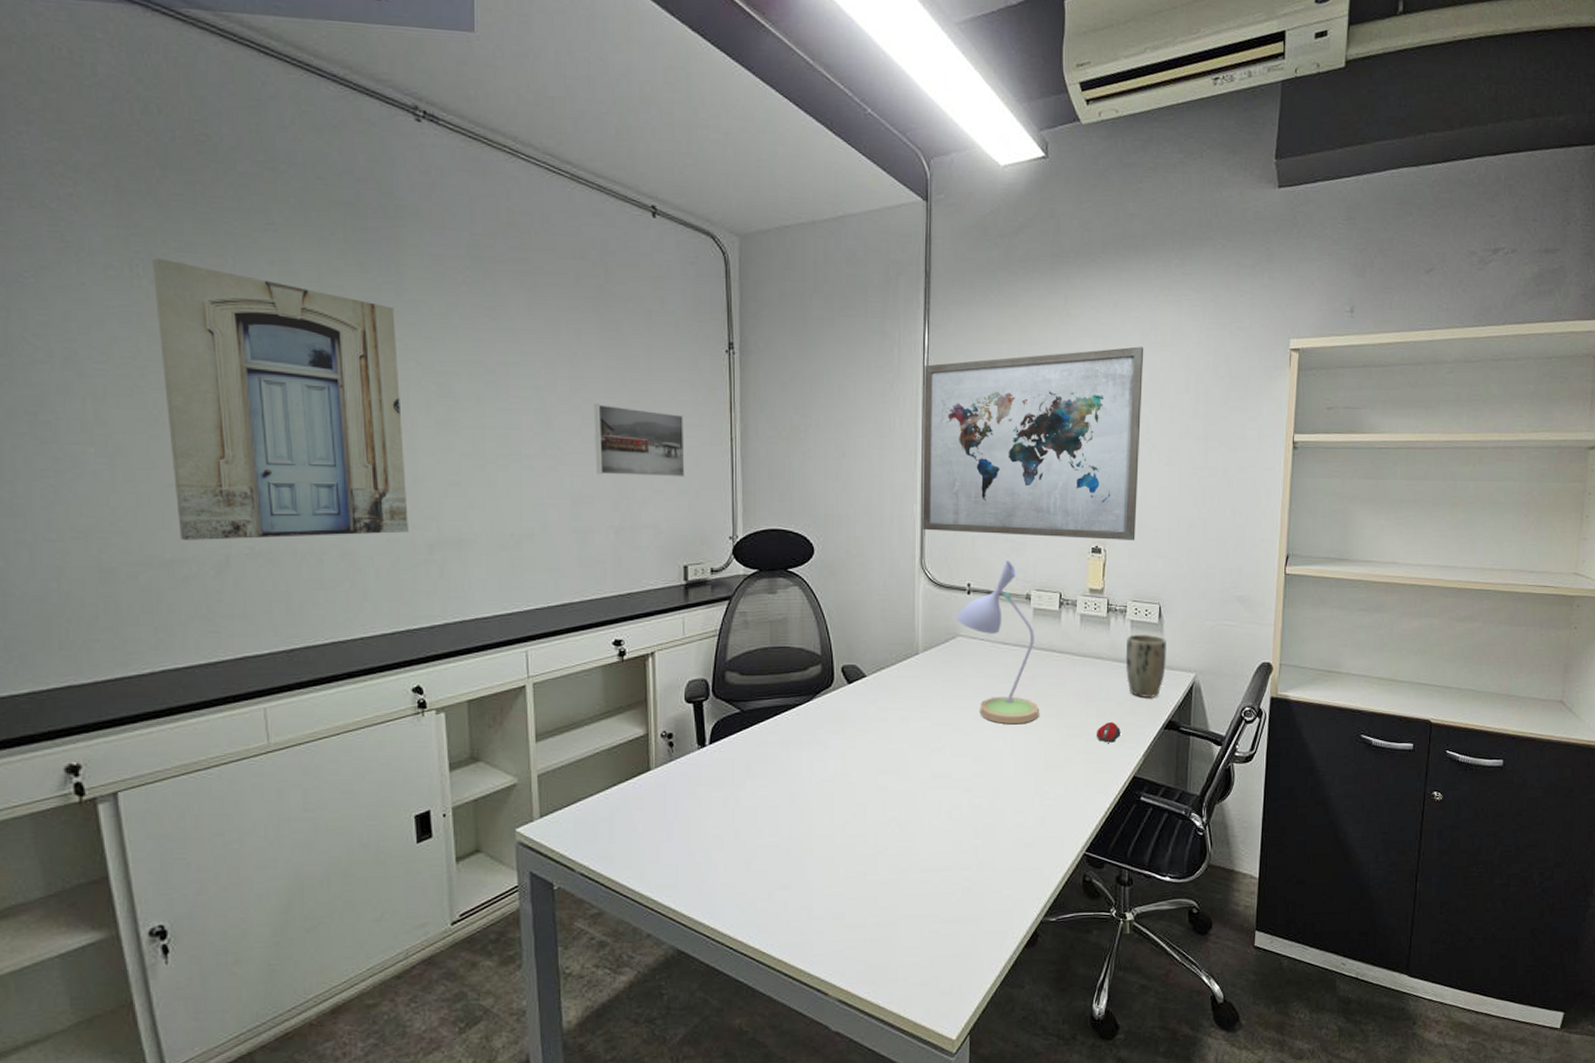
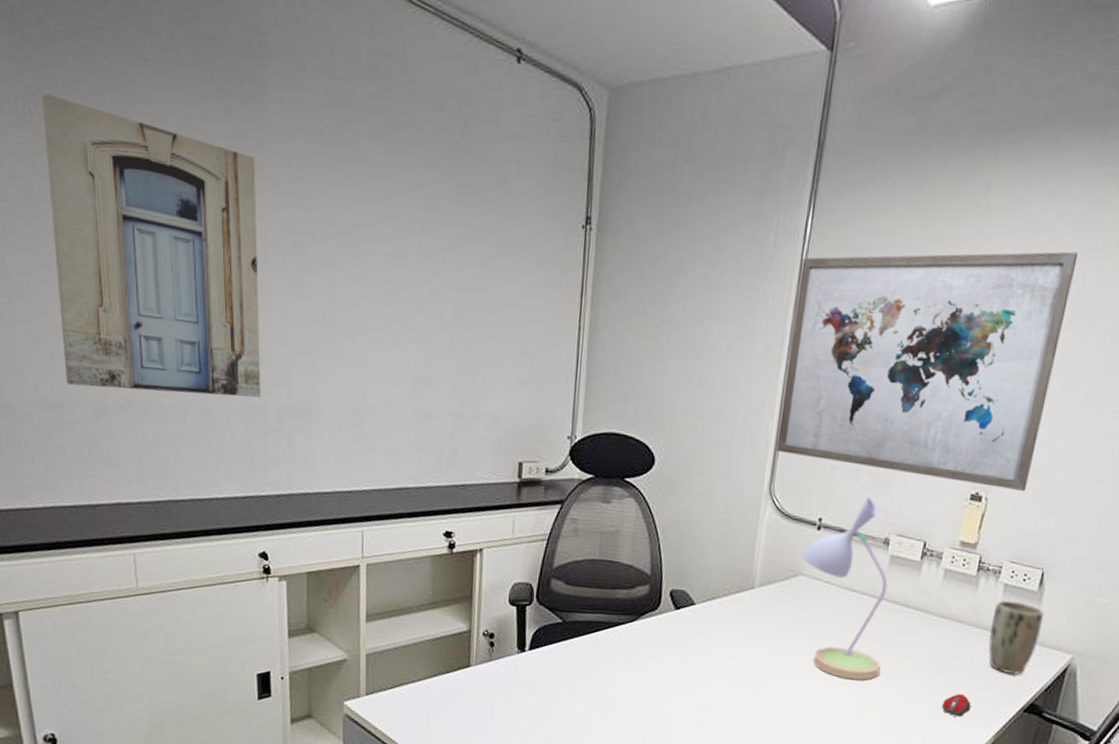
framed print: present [593,404,685,477] -> none [439,277,532,367]

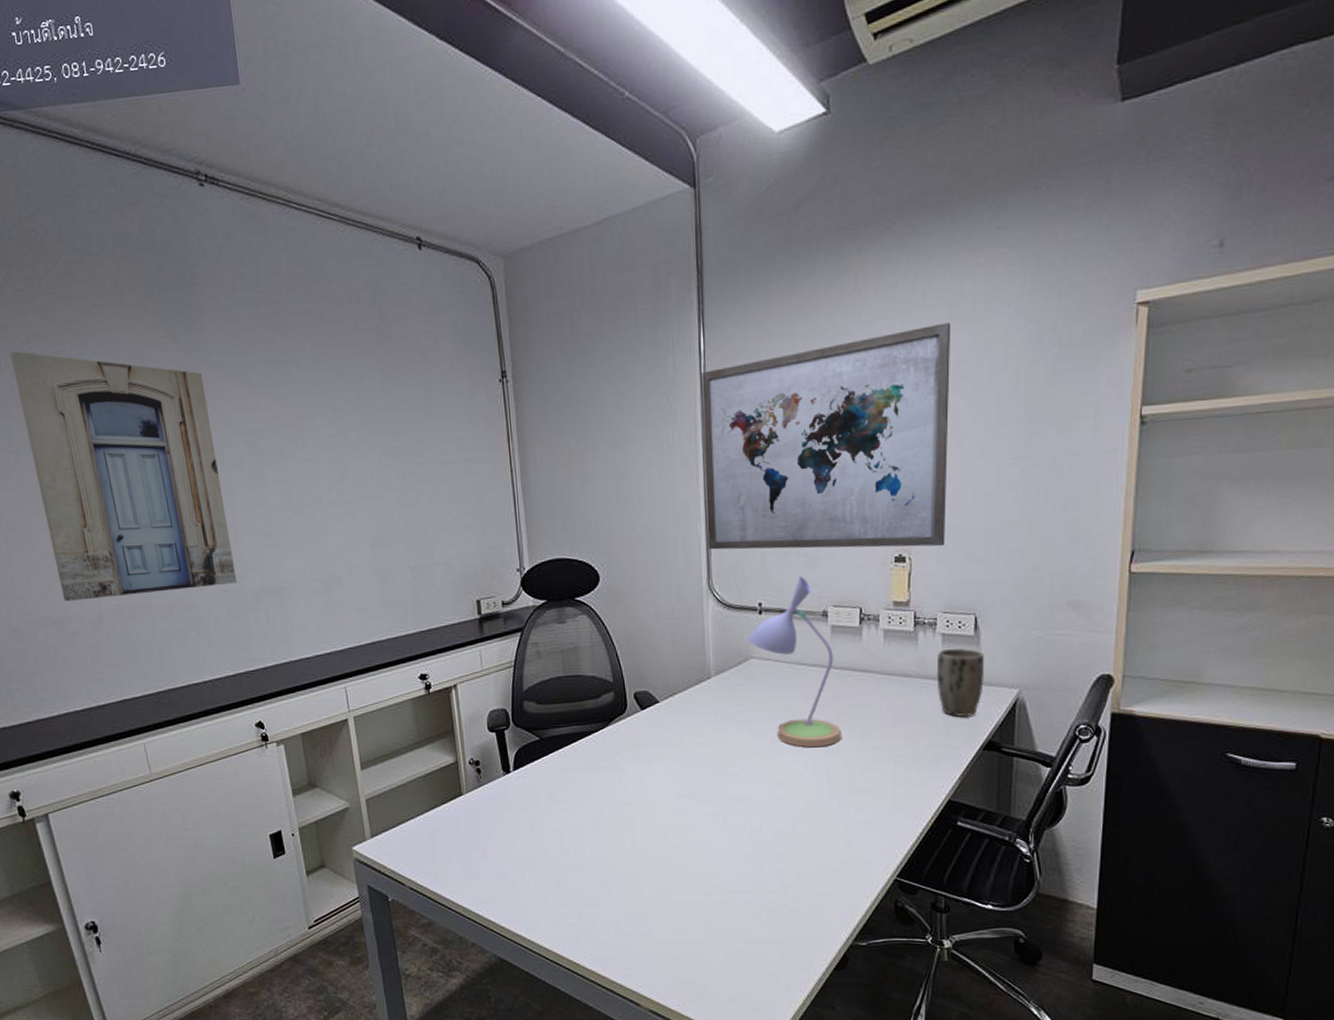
computer mouse: present [941,693,972,717] -> none [904,742,933,765]

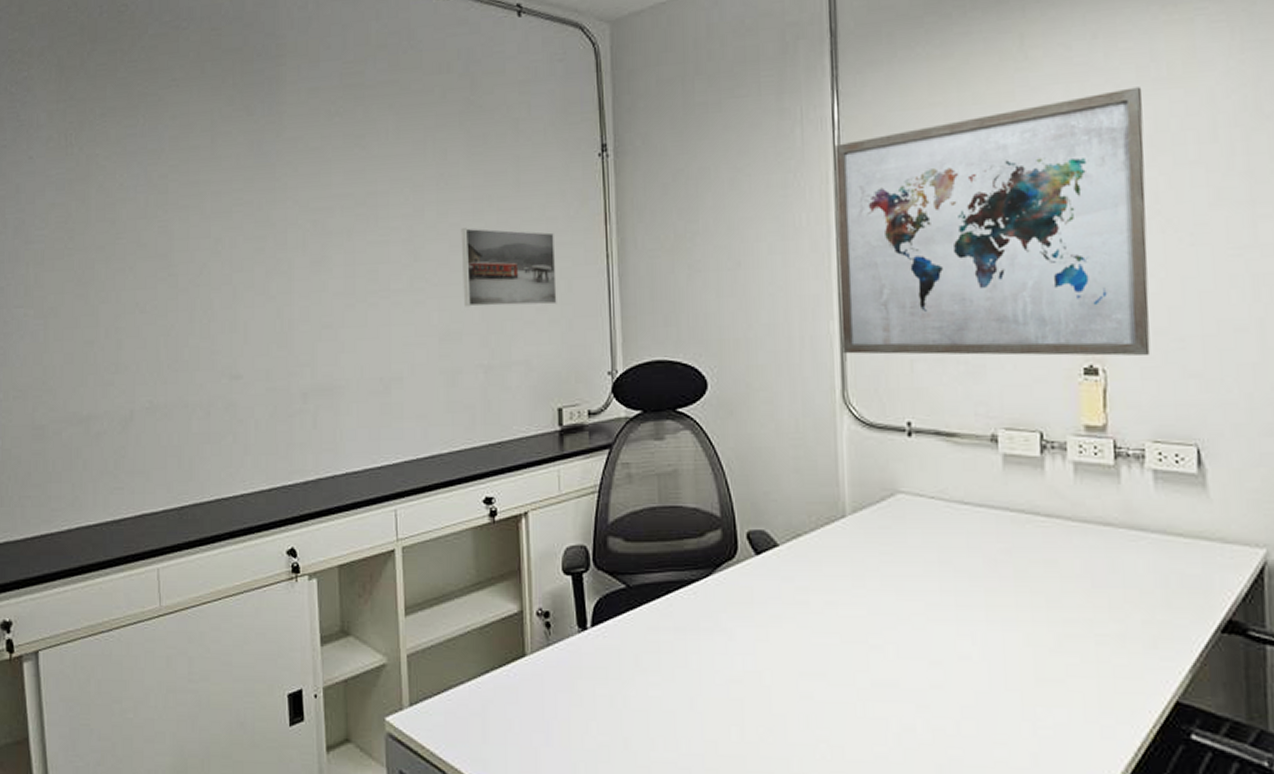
wall art: present [11,351,237,601] -> none [82,125,285,396]
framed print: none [381,447,471,517] -> present [460,227,557,307]
desk lamp: present [747,576,841,748] -> none [893,389,1021,617]
plant pot: present [936,648,984,718] -> none [1148,489,1216,586]

